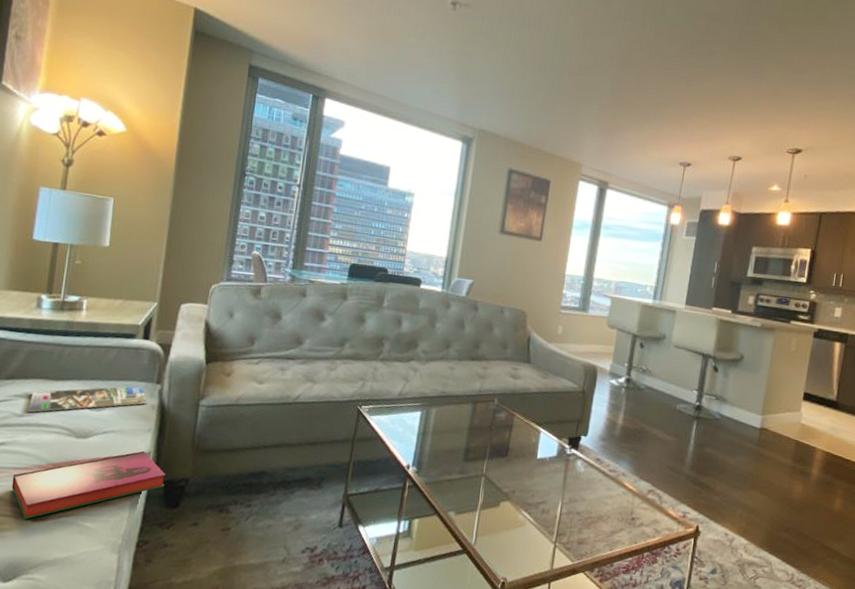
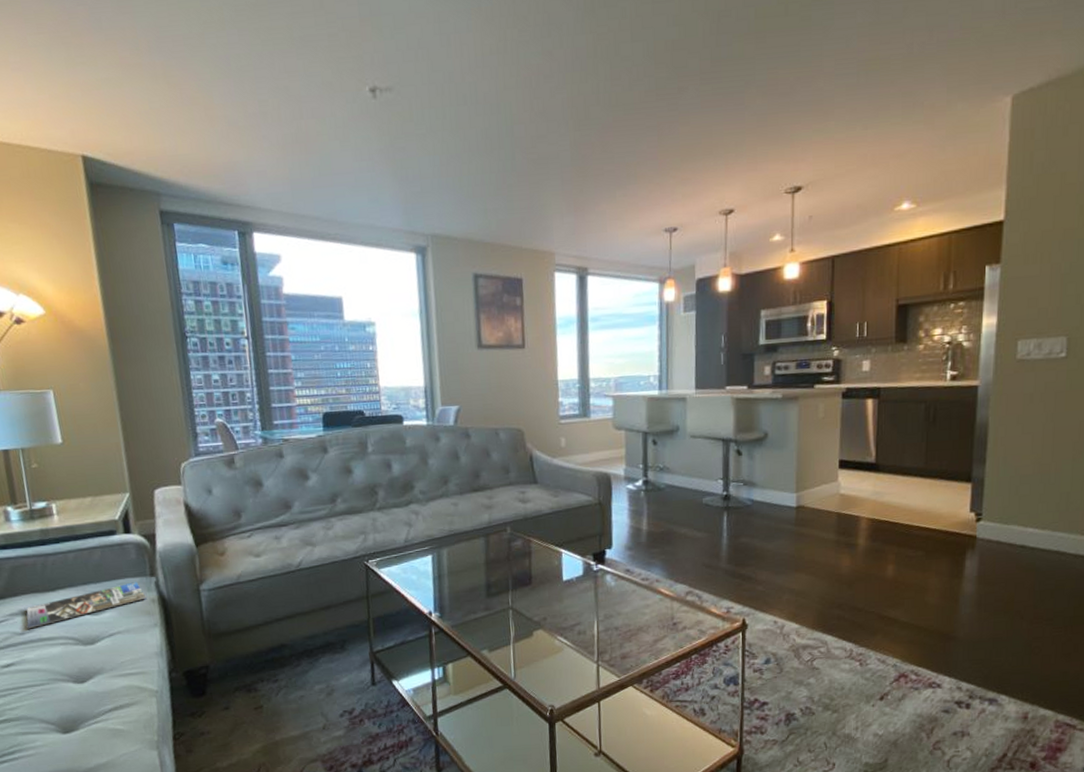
hardback book: present [11,450,166,519] -> none [31,646,186,733]

